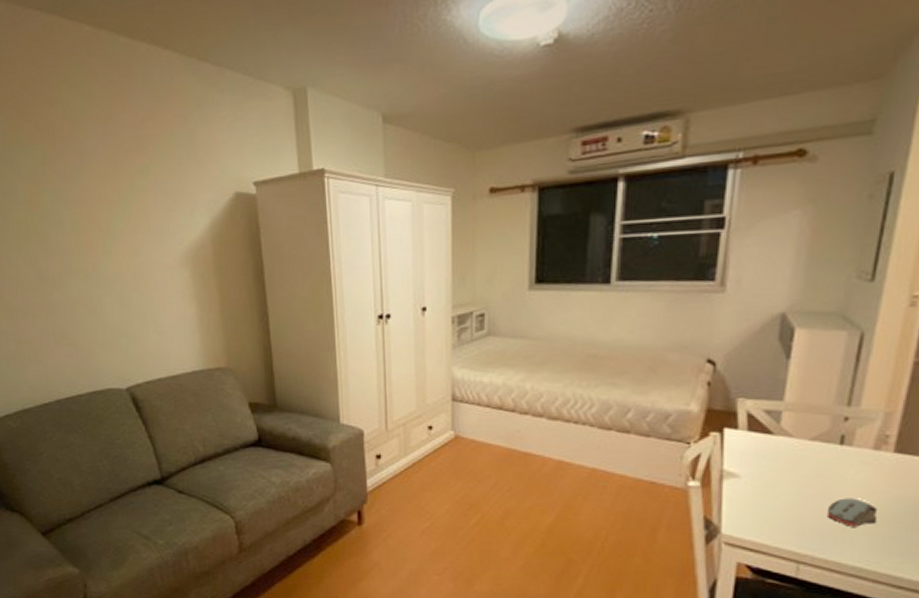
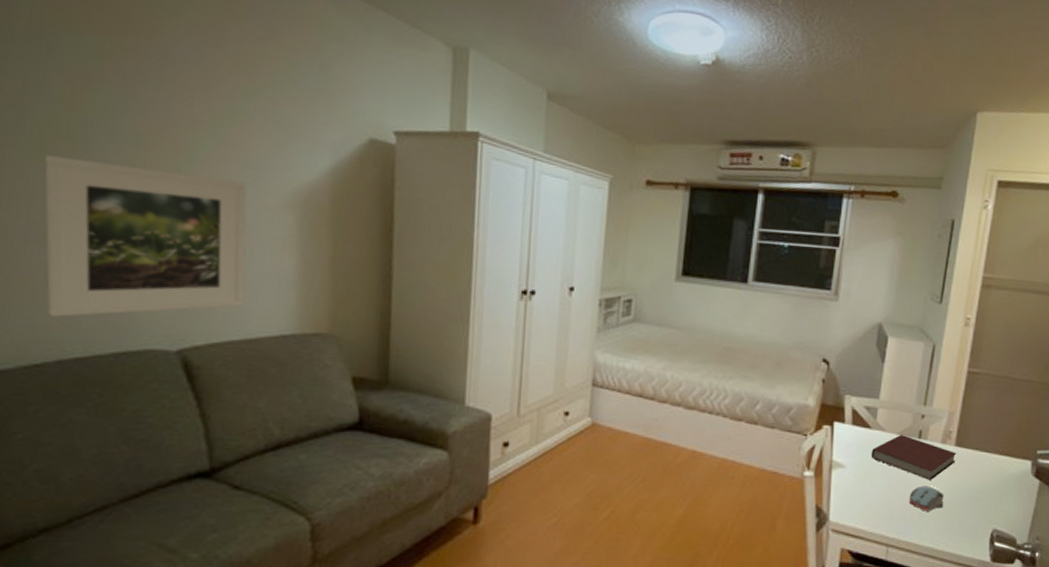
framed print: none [24,246,165,368] -> present [44,155,247,317]
notebook: none [773,439,897,492] -> present [871,434,957,480]

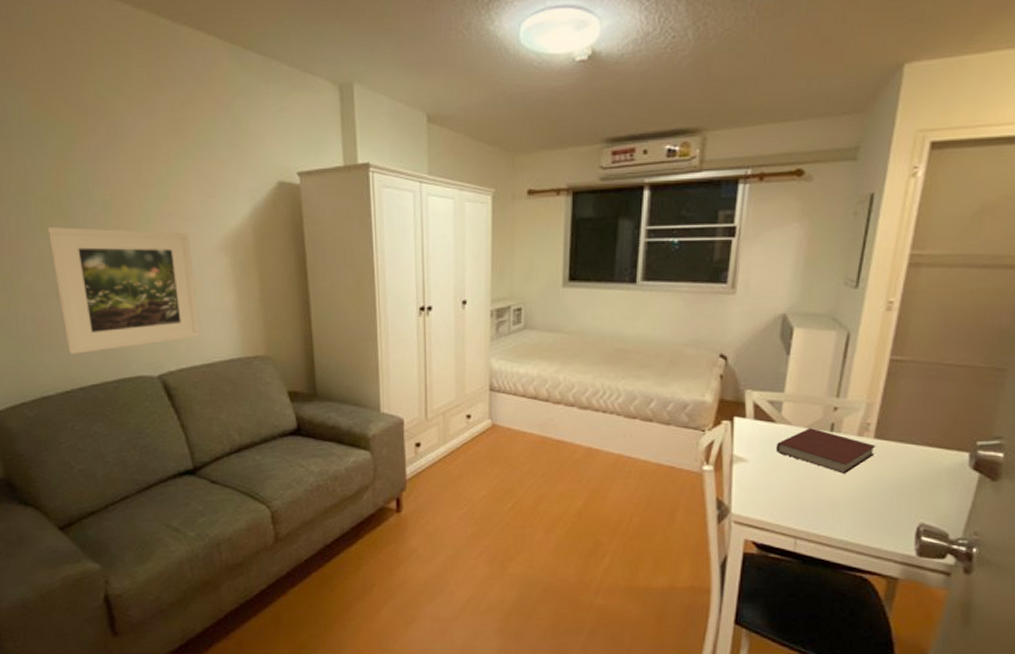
computer mouse: present [909,486,944,511] -> none [819,479,861,505]

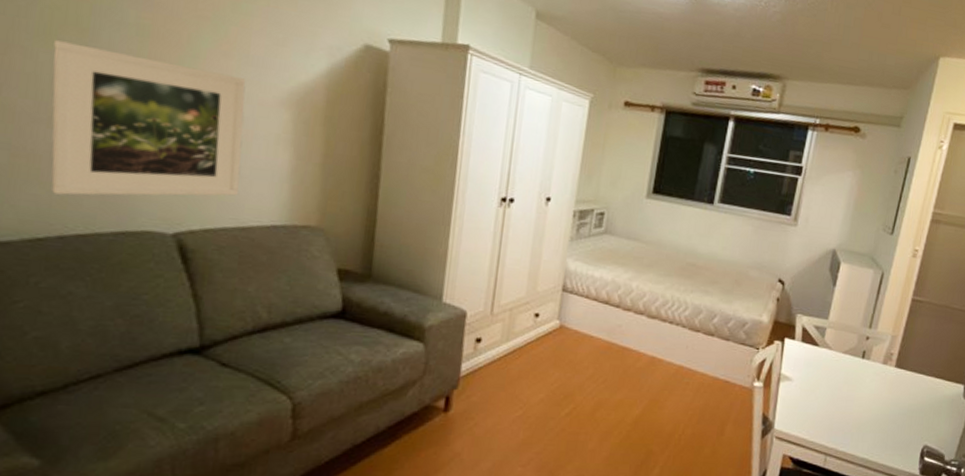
notebook: present [775,427,876,474] -> none [816,353,896,397]

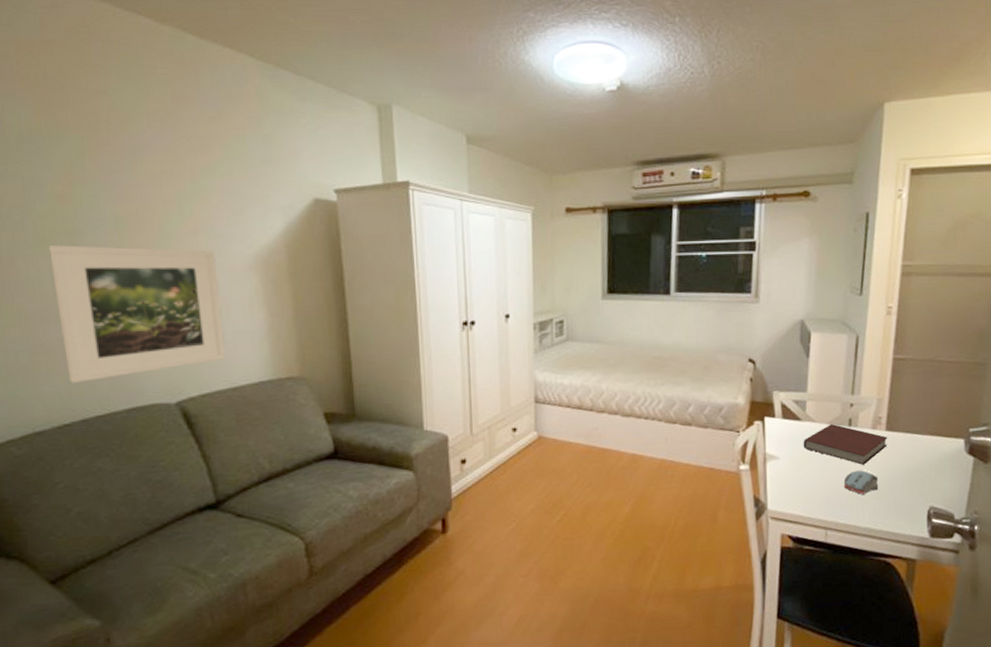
notebook: none [816,353,896,397] -> present [803,423,888,465]
computer mouse: none [848,401,882,426] -> present [843,470,879,494]

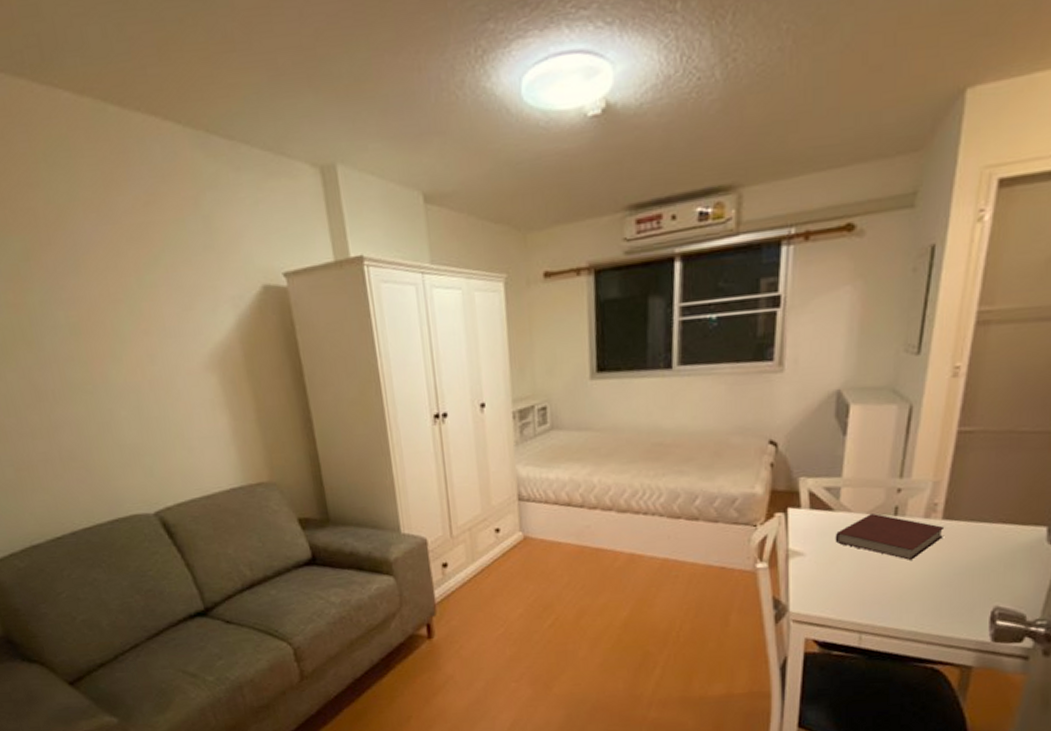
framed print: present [49,245,227,383] -> none [13,351,196,497]
computer mouse: present [843,470,879,494] -> none [884,566,930,594]

